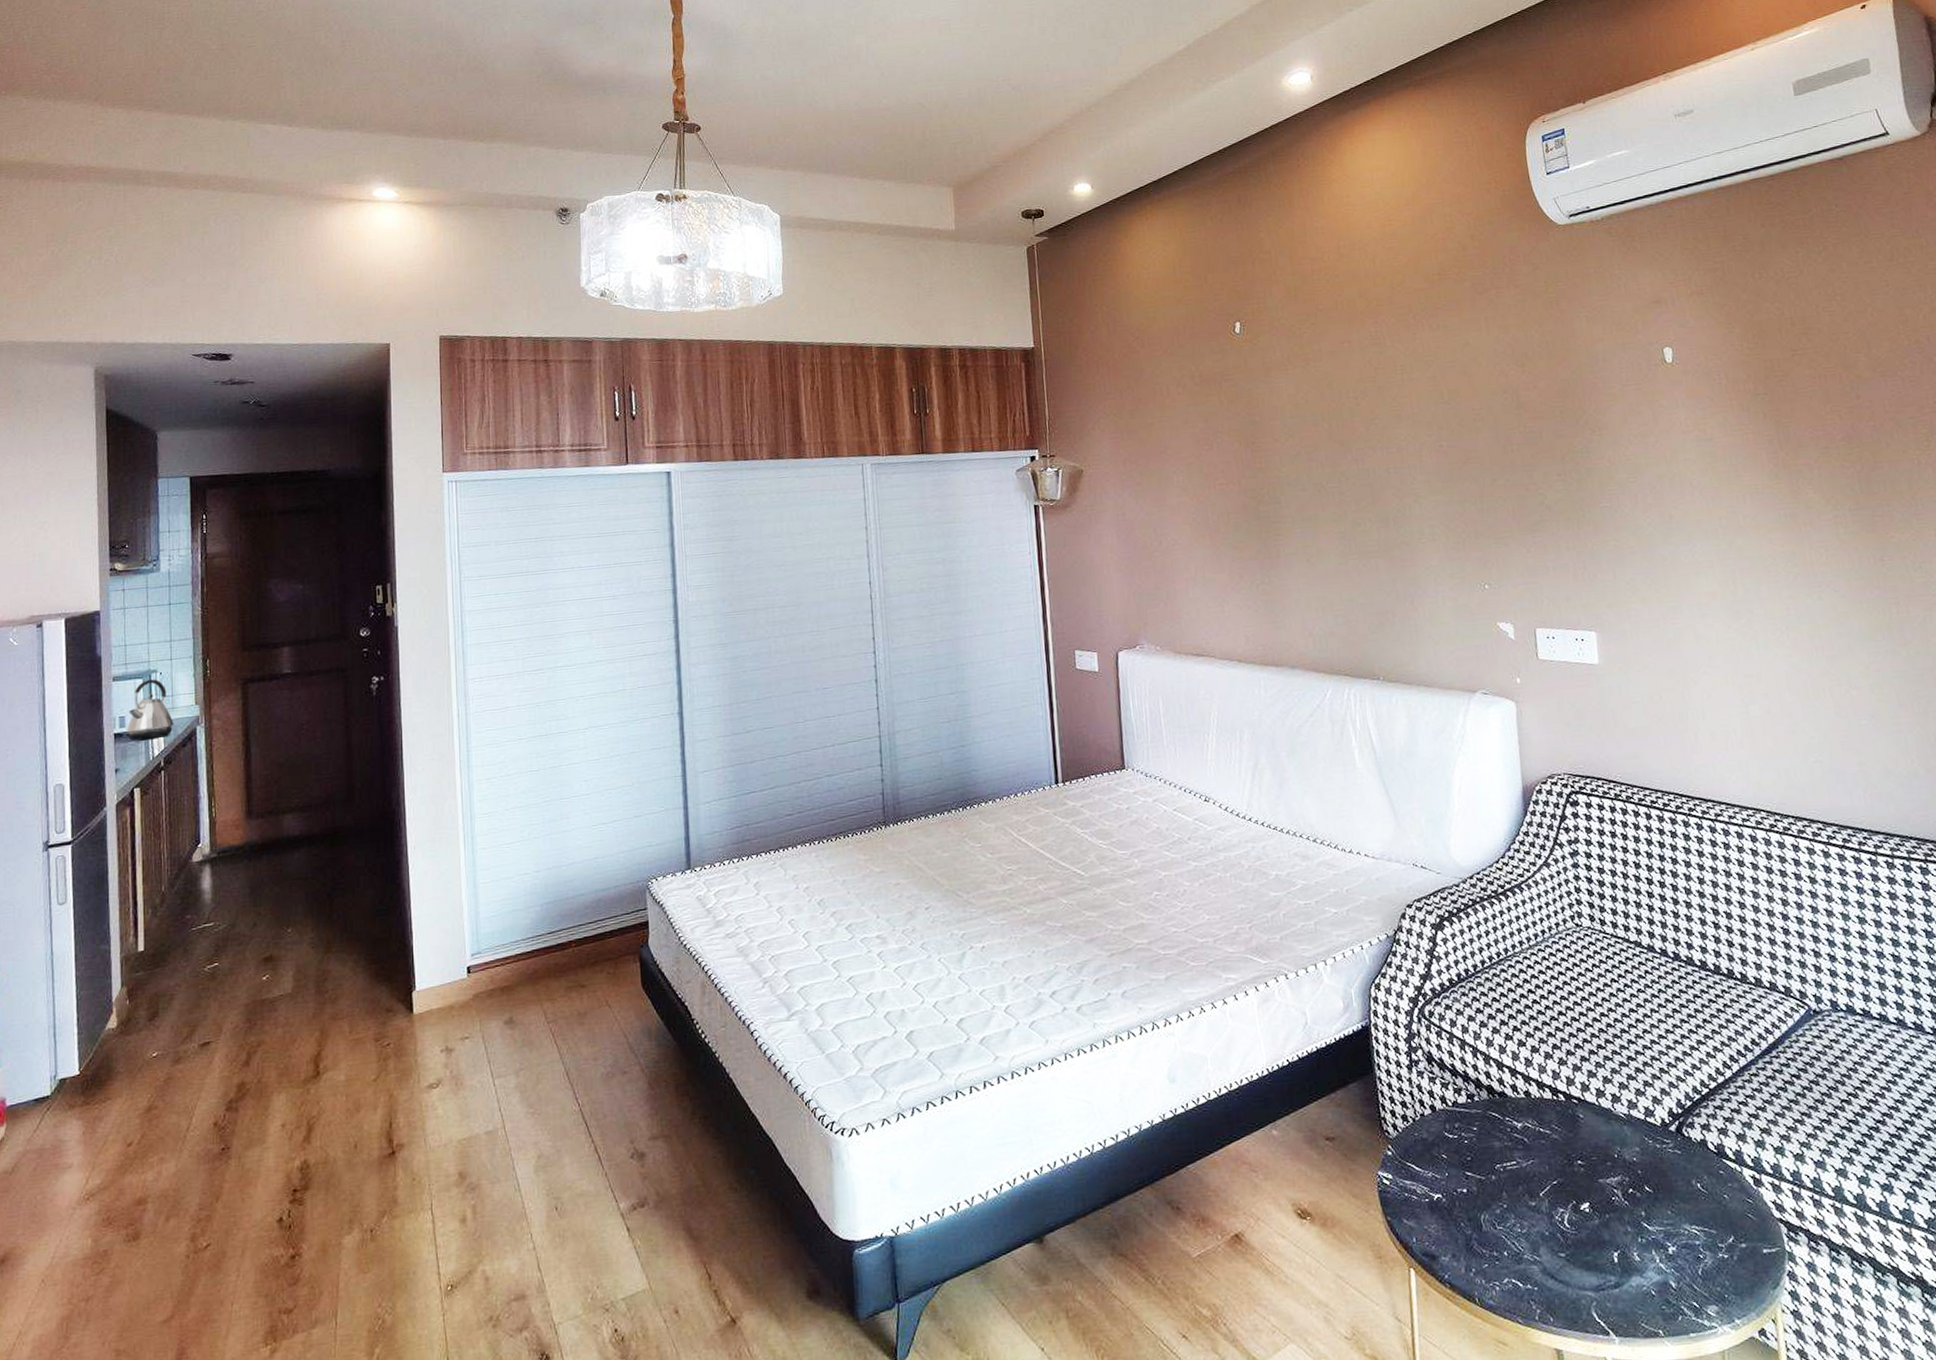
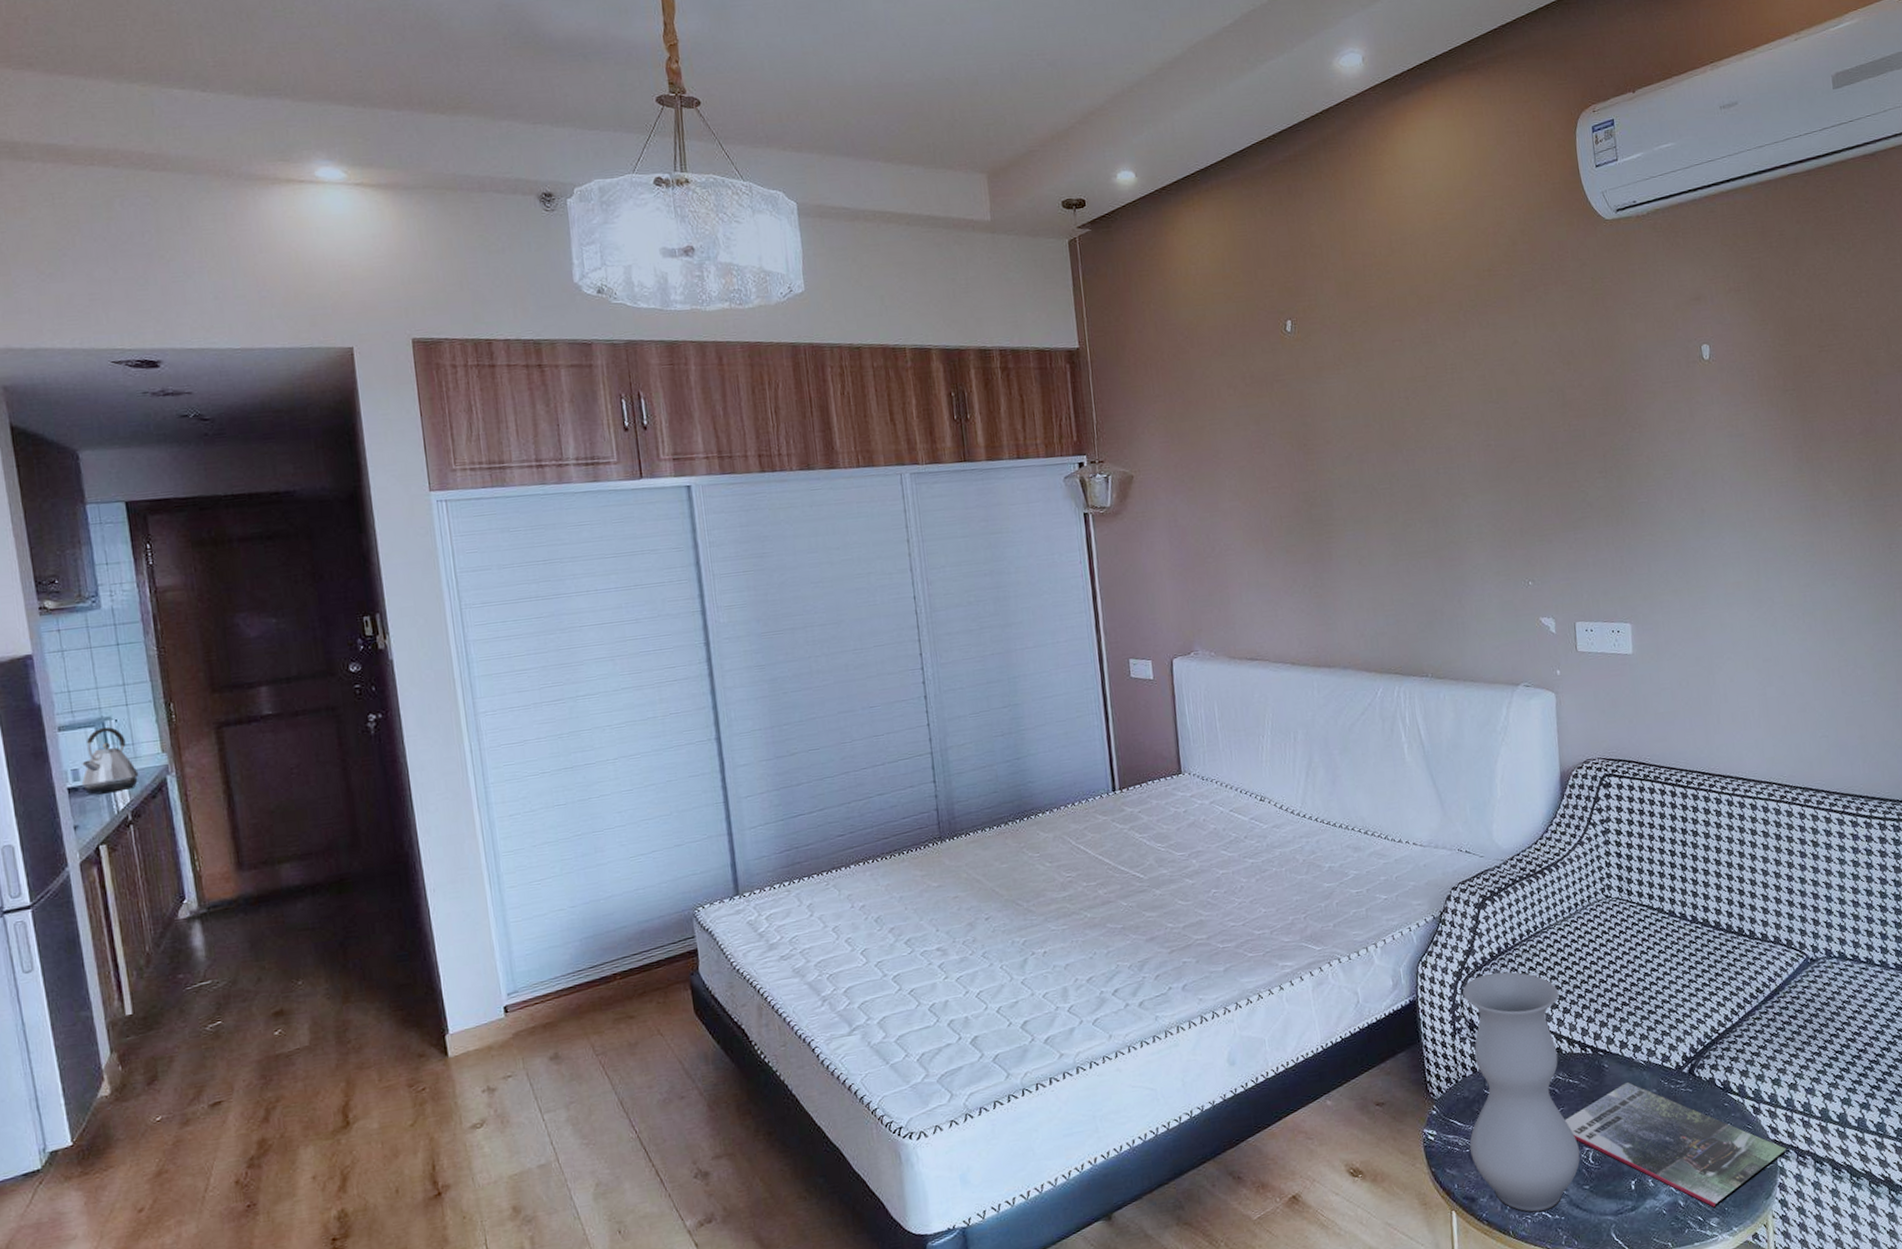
vase: none [1419,1001,1554,1280] -> present [1462,971,1580,1214]
magazine: none [1535,1136,1796,1295] -> present [1564,1082,1787,1209]

